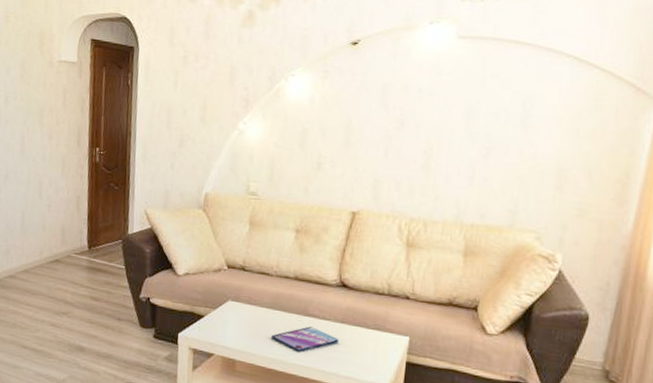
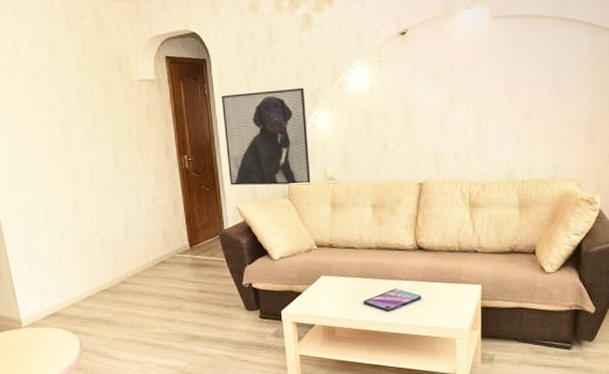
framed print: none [141,88,237,197] -> present [221,87,311,186]

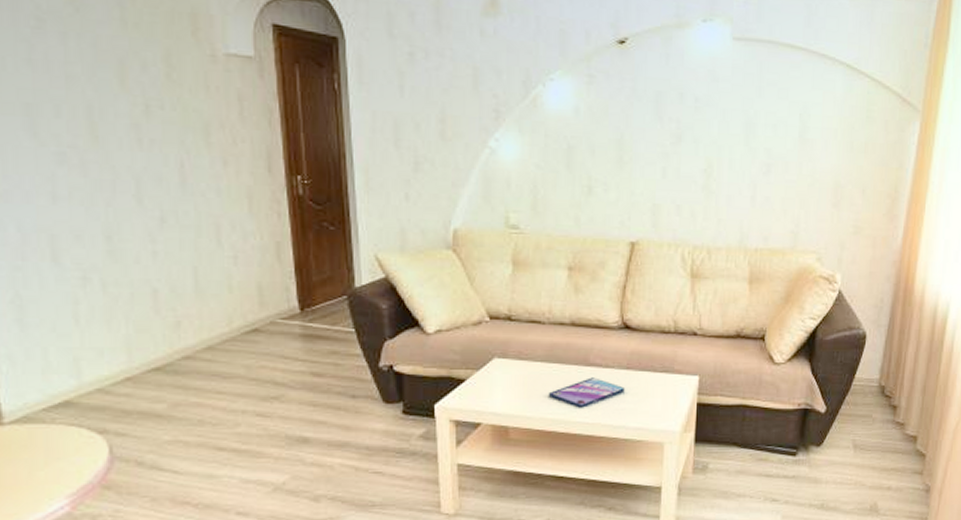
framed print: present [221,87,311,186] -> none [358,94,486,233]

